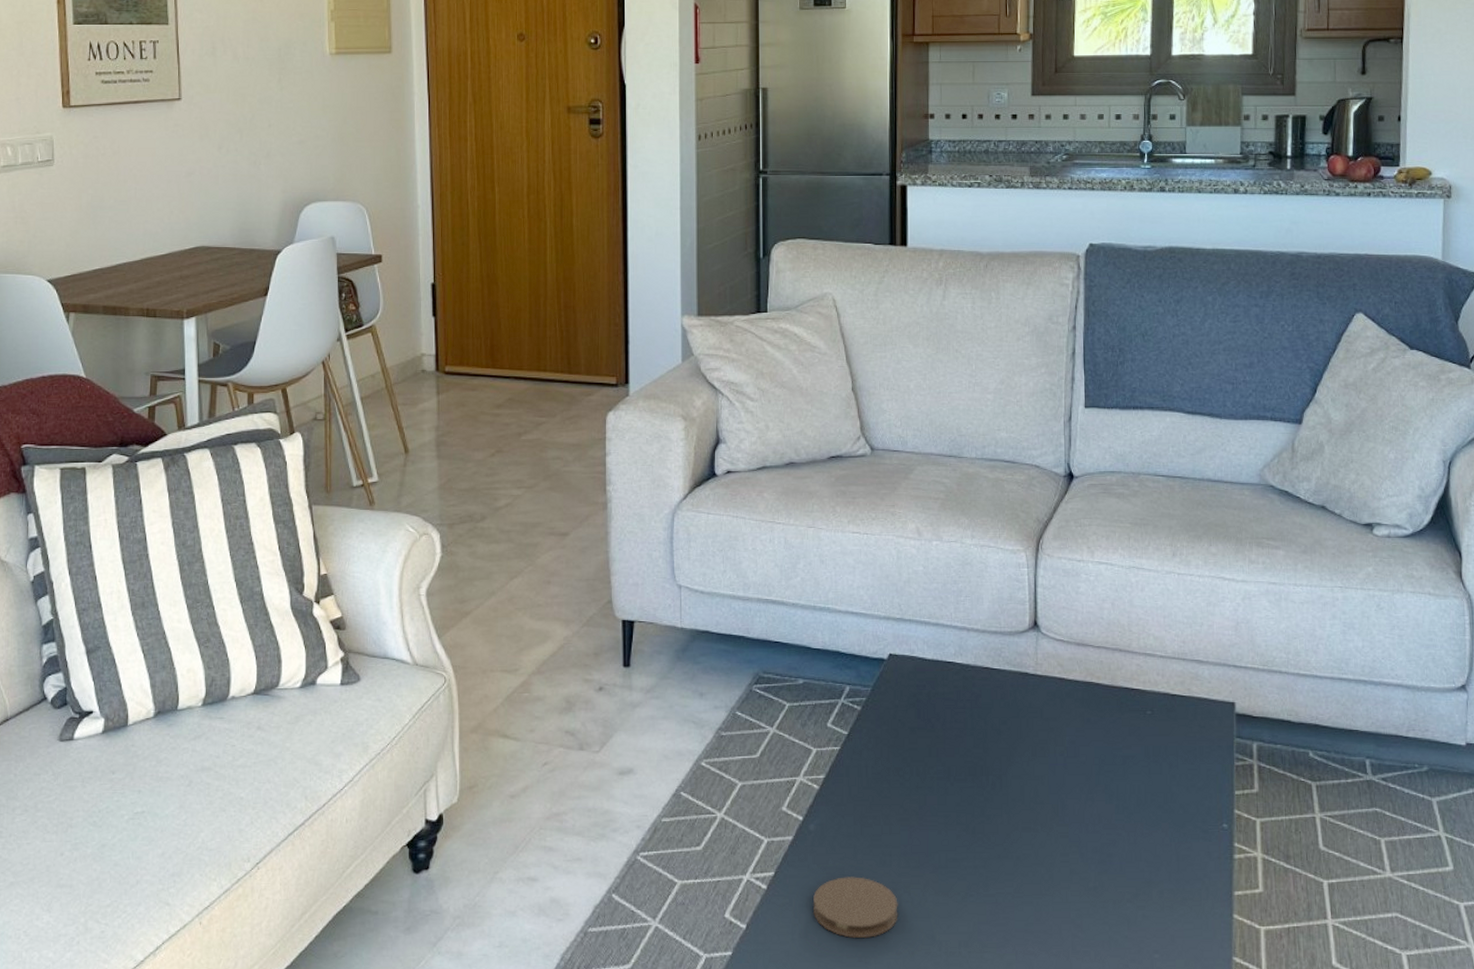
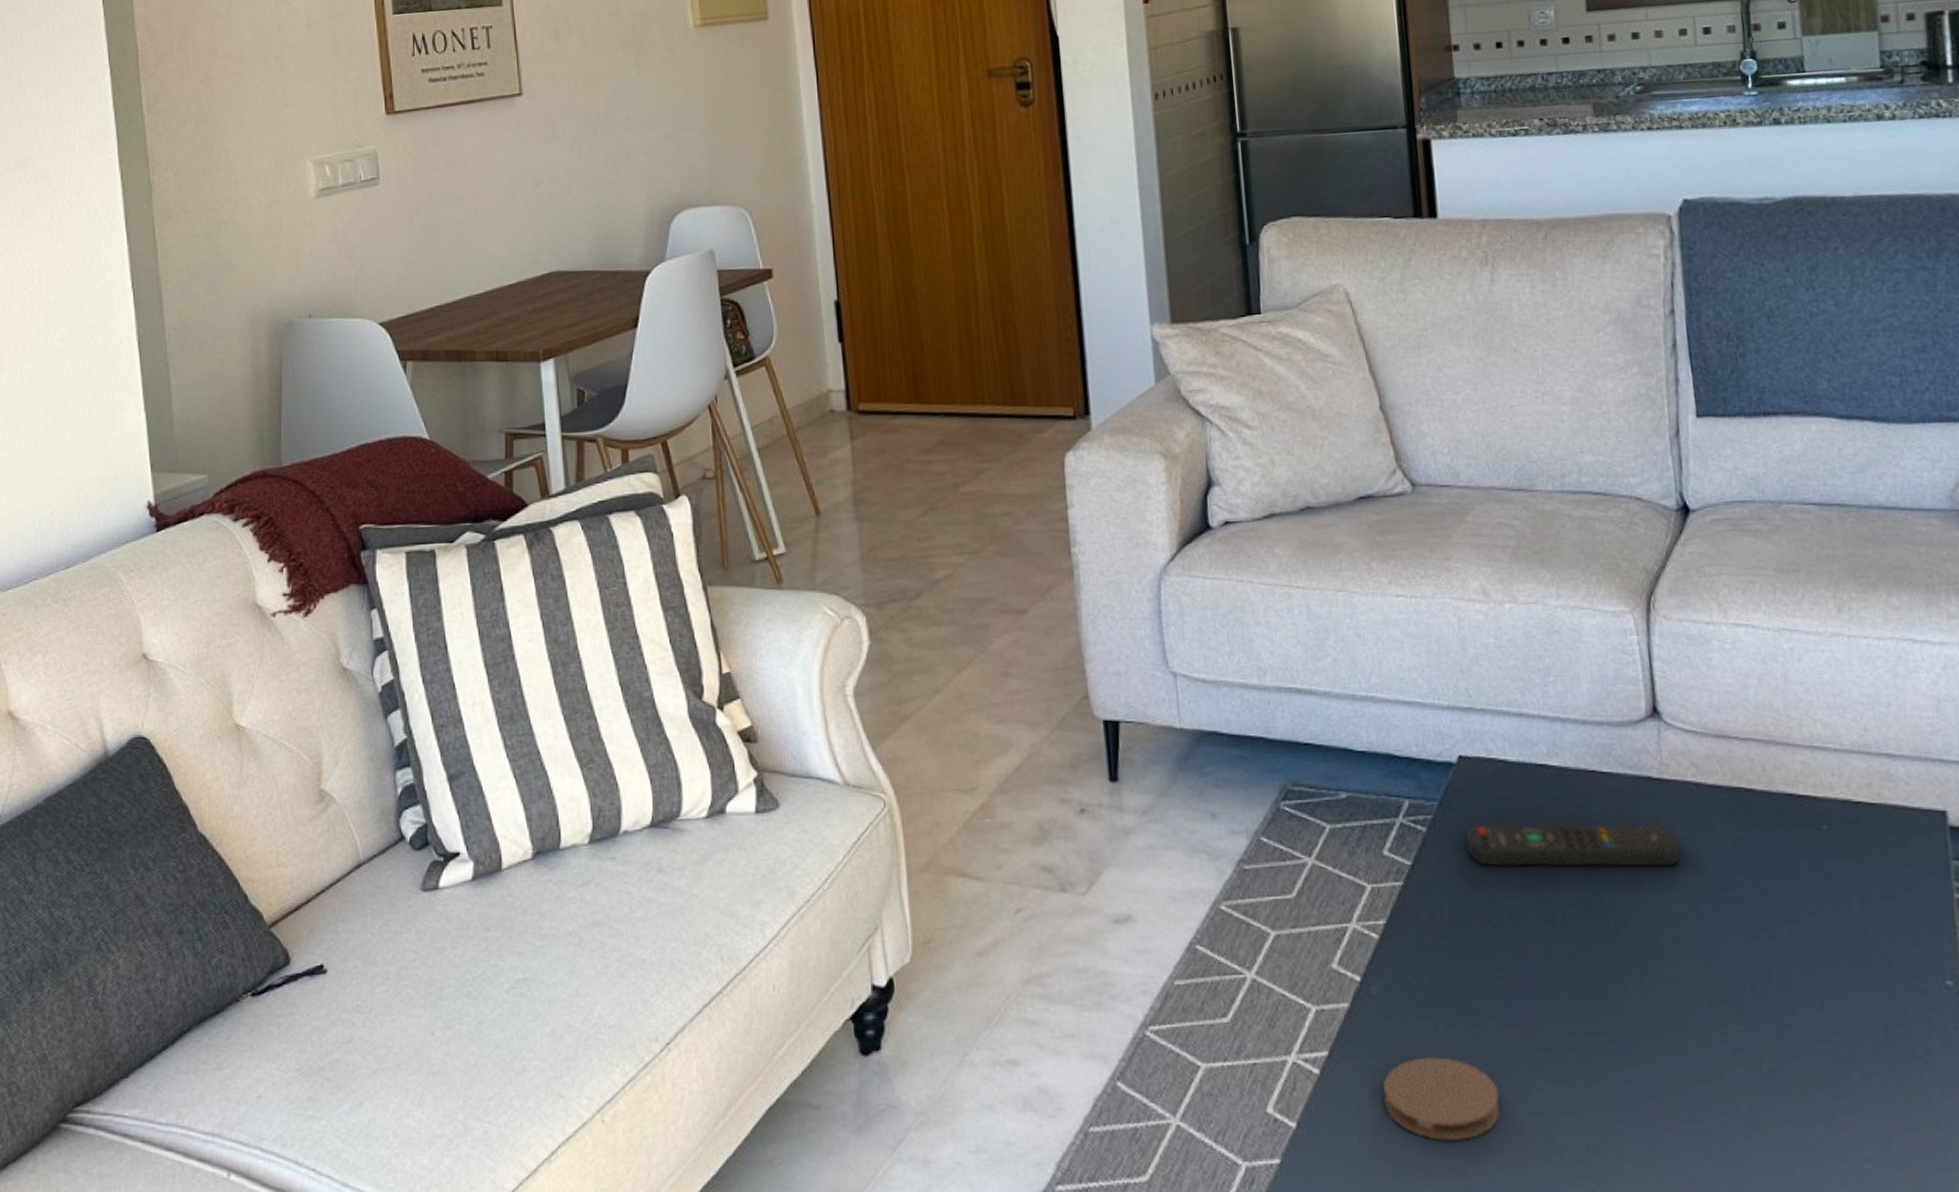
remote control: none [889,705,1045,739] -> present [1465,824,1681,867]

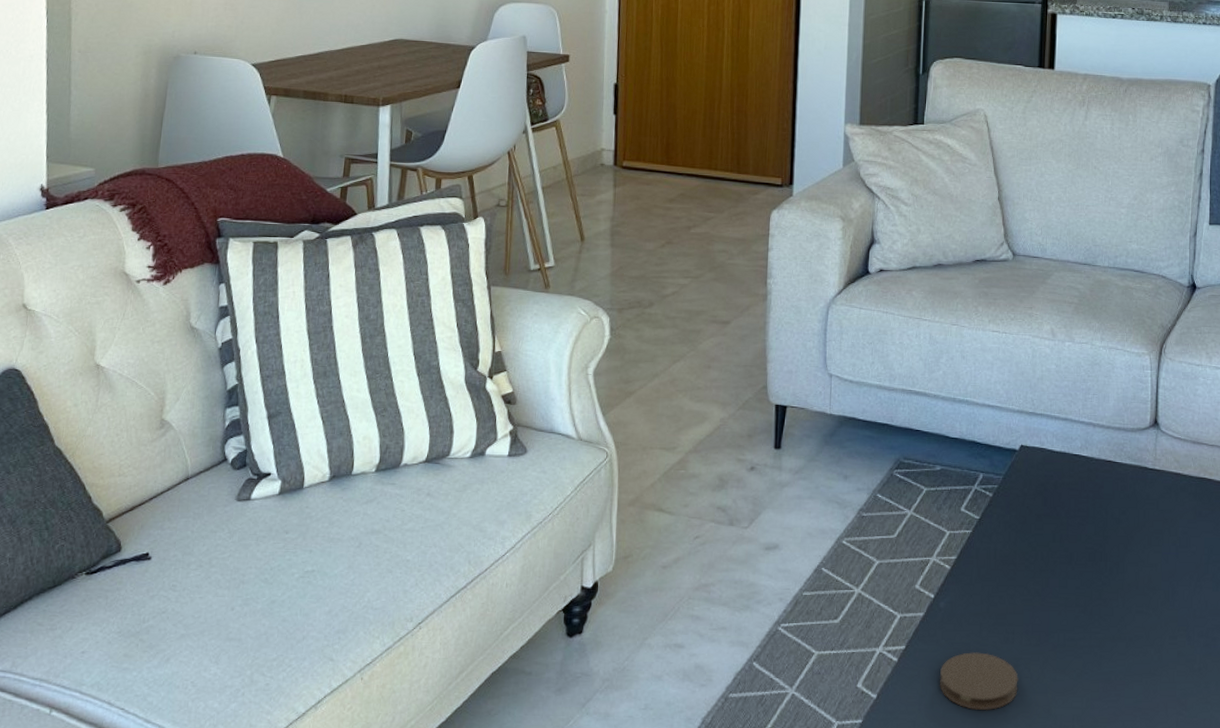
remote control: present [1465,824,1681,867] -> none [1018,493,1161,528]

